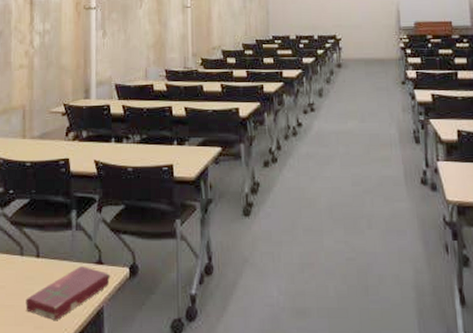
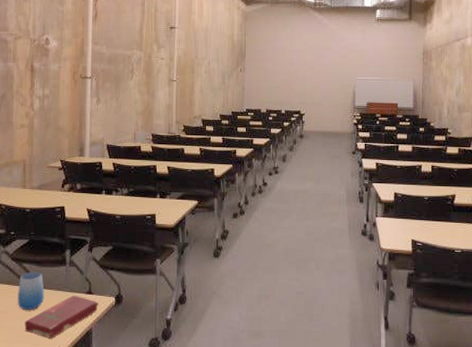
cup: none [18,237,48,285] -> present [18,271,44,310]

